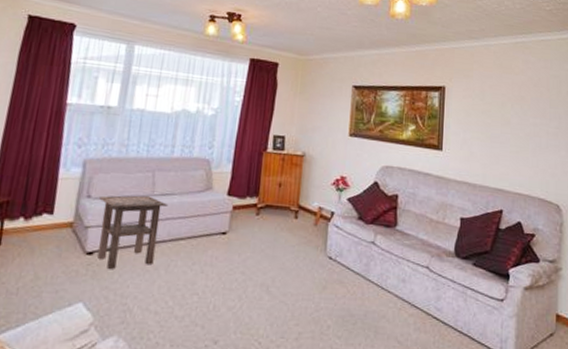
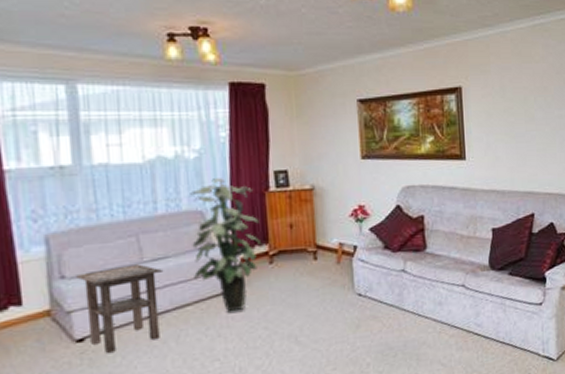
indoor plant: none [191,134,254,253] -> present [190,178,262,313]

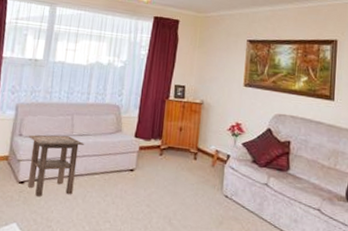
indoor plant: present [190,178,262,313] -> none [104,83,158,187]

